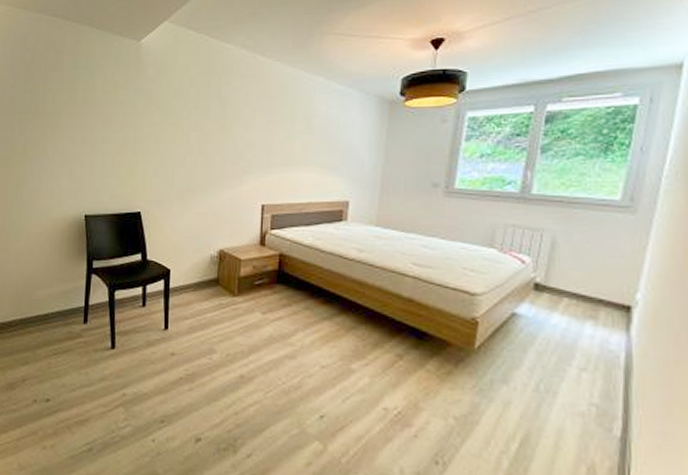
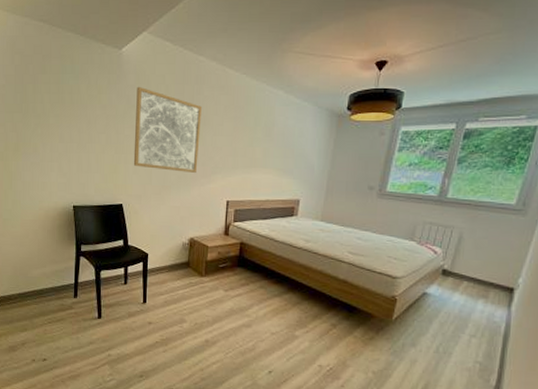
wall art: none [153,79,231,173] -> present [133,86,203,173]

